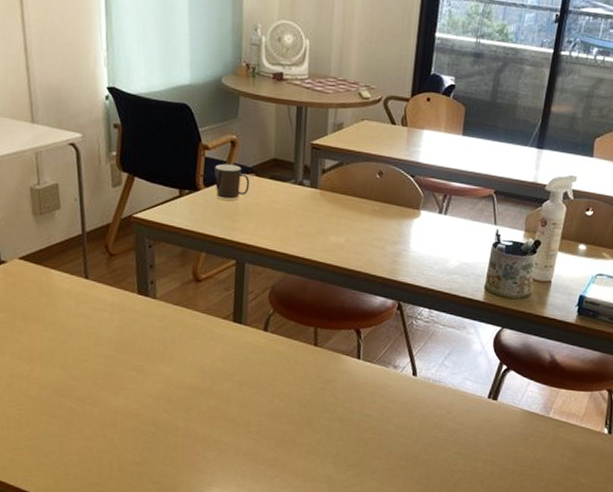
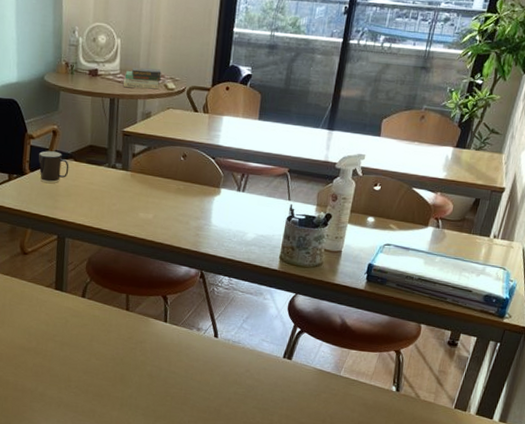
books: none [311,72,355,98] -> present [123,67,162,90]

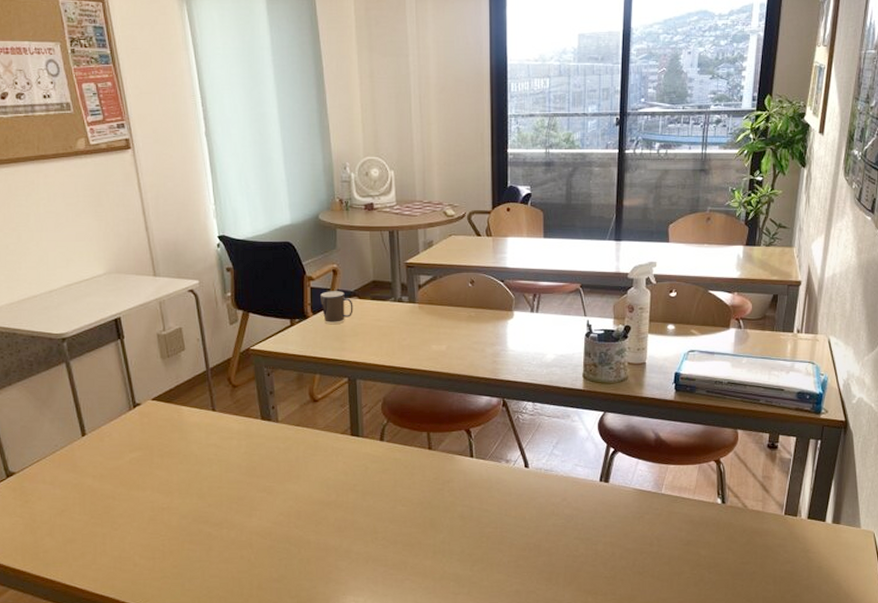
books: present [123,67,162,90] -> none [401,197,439,219]

